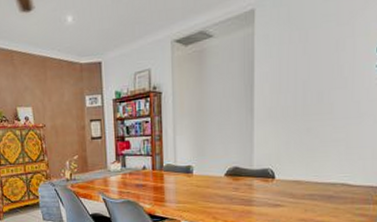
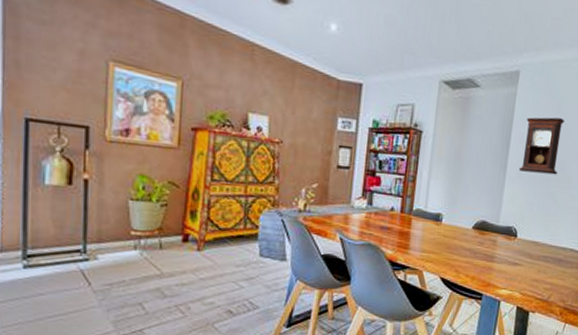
pendulum clock: none [267,46,315,111] -> present [518,117,564,175]

